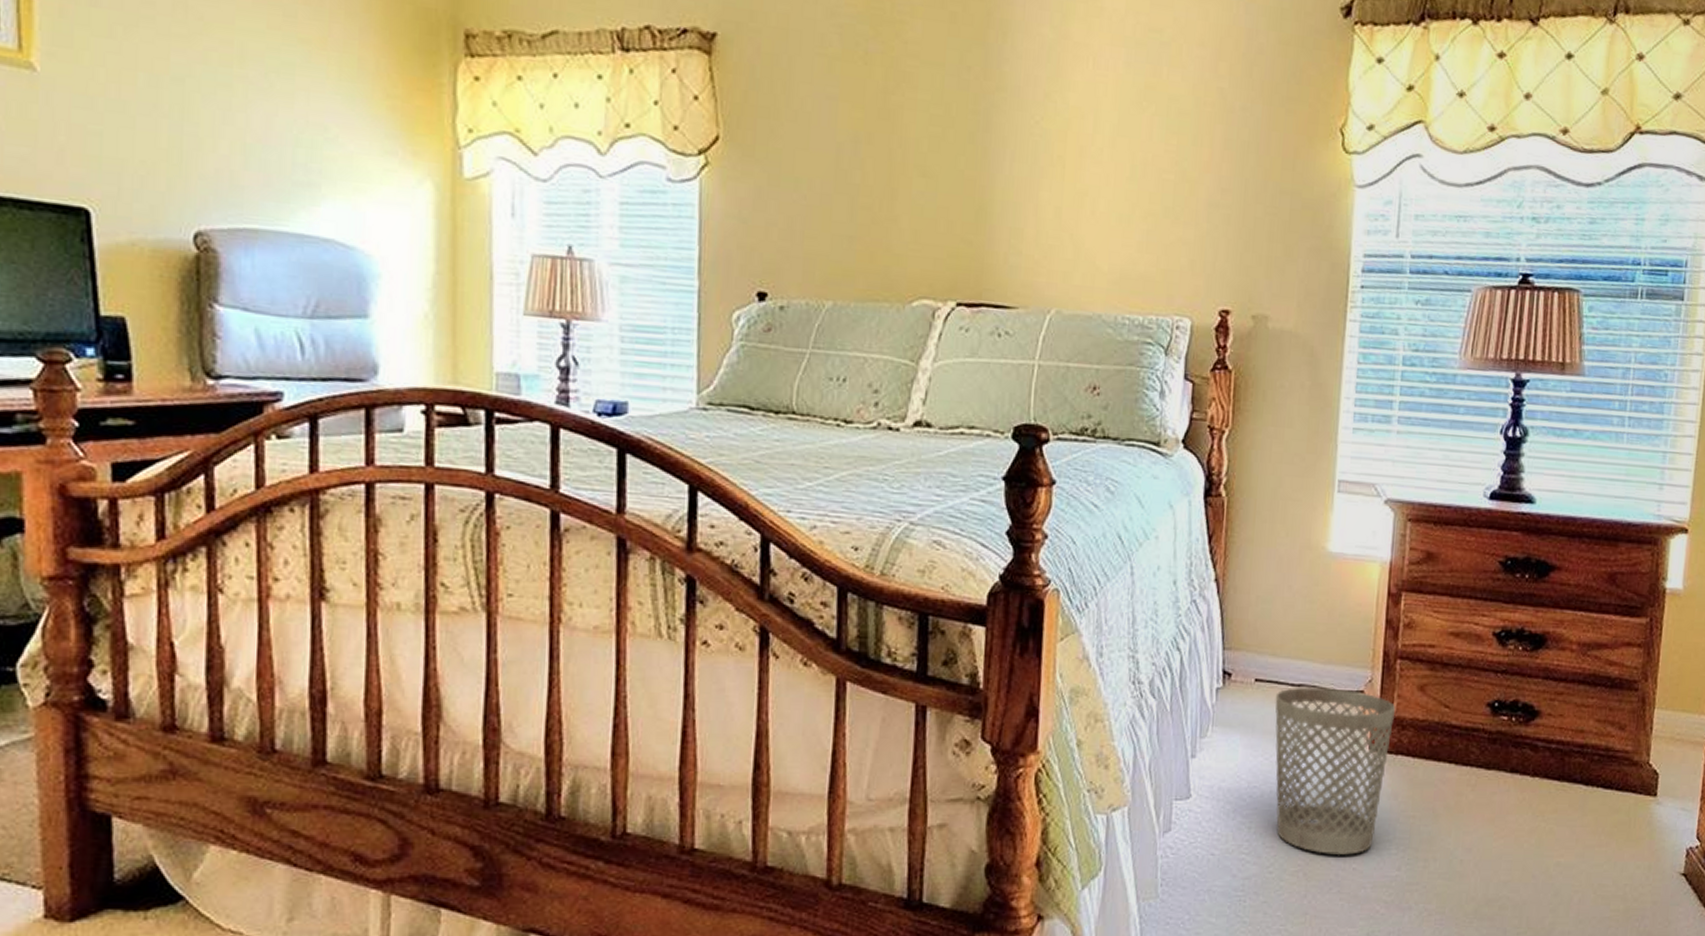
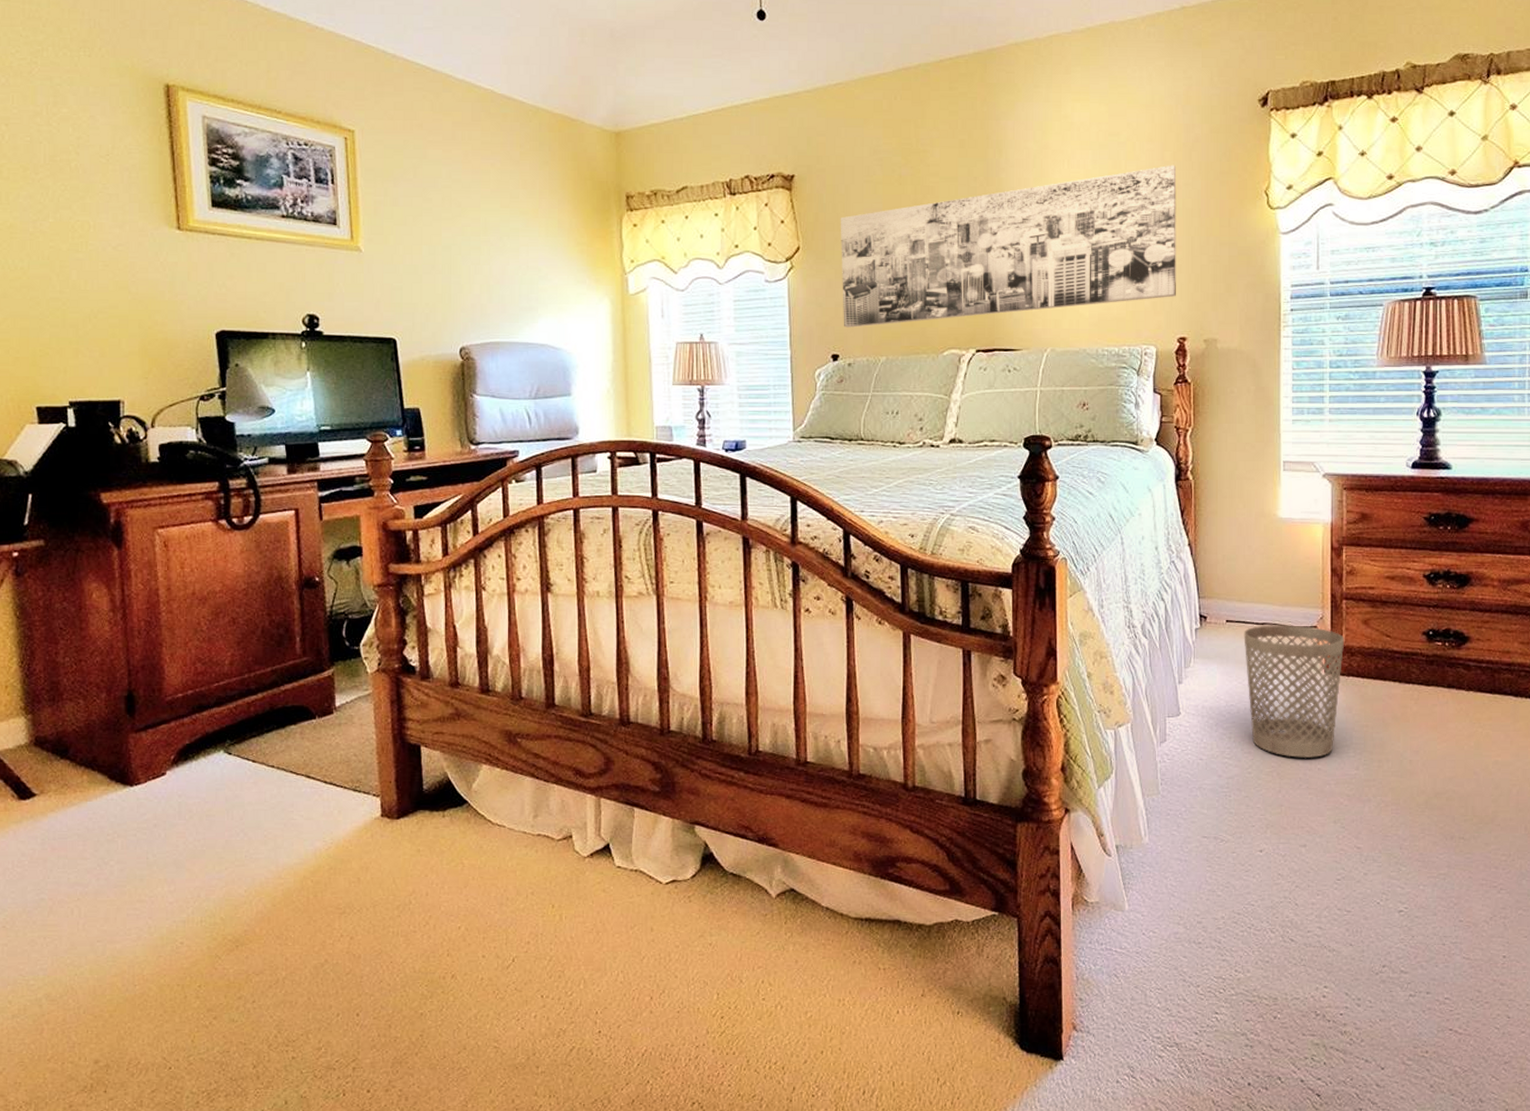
wall art: none [775,80,1233,257] -> present [840,164,1177,328]

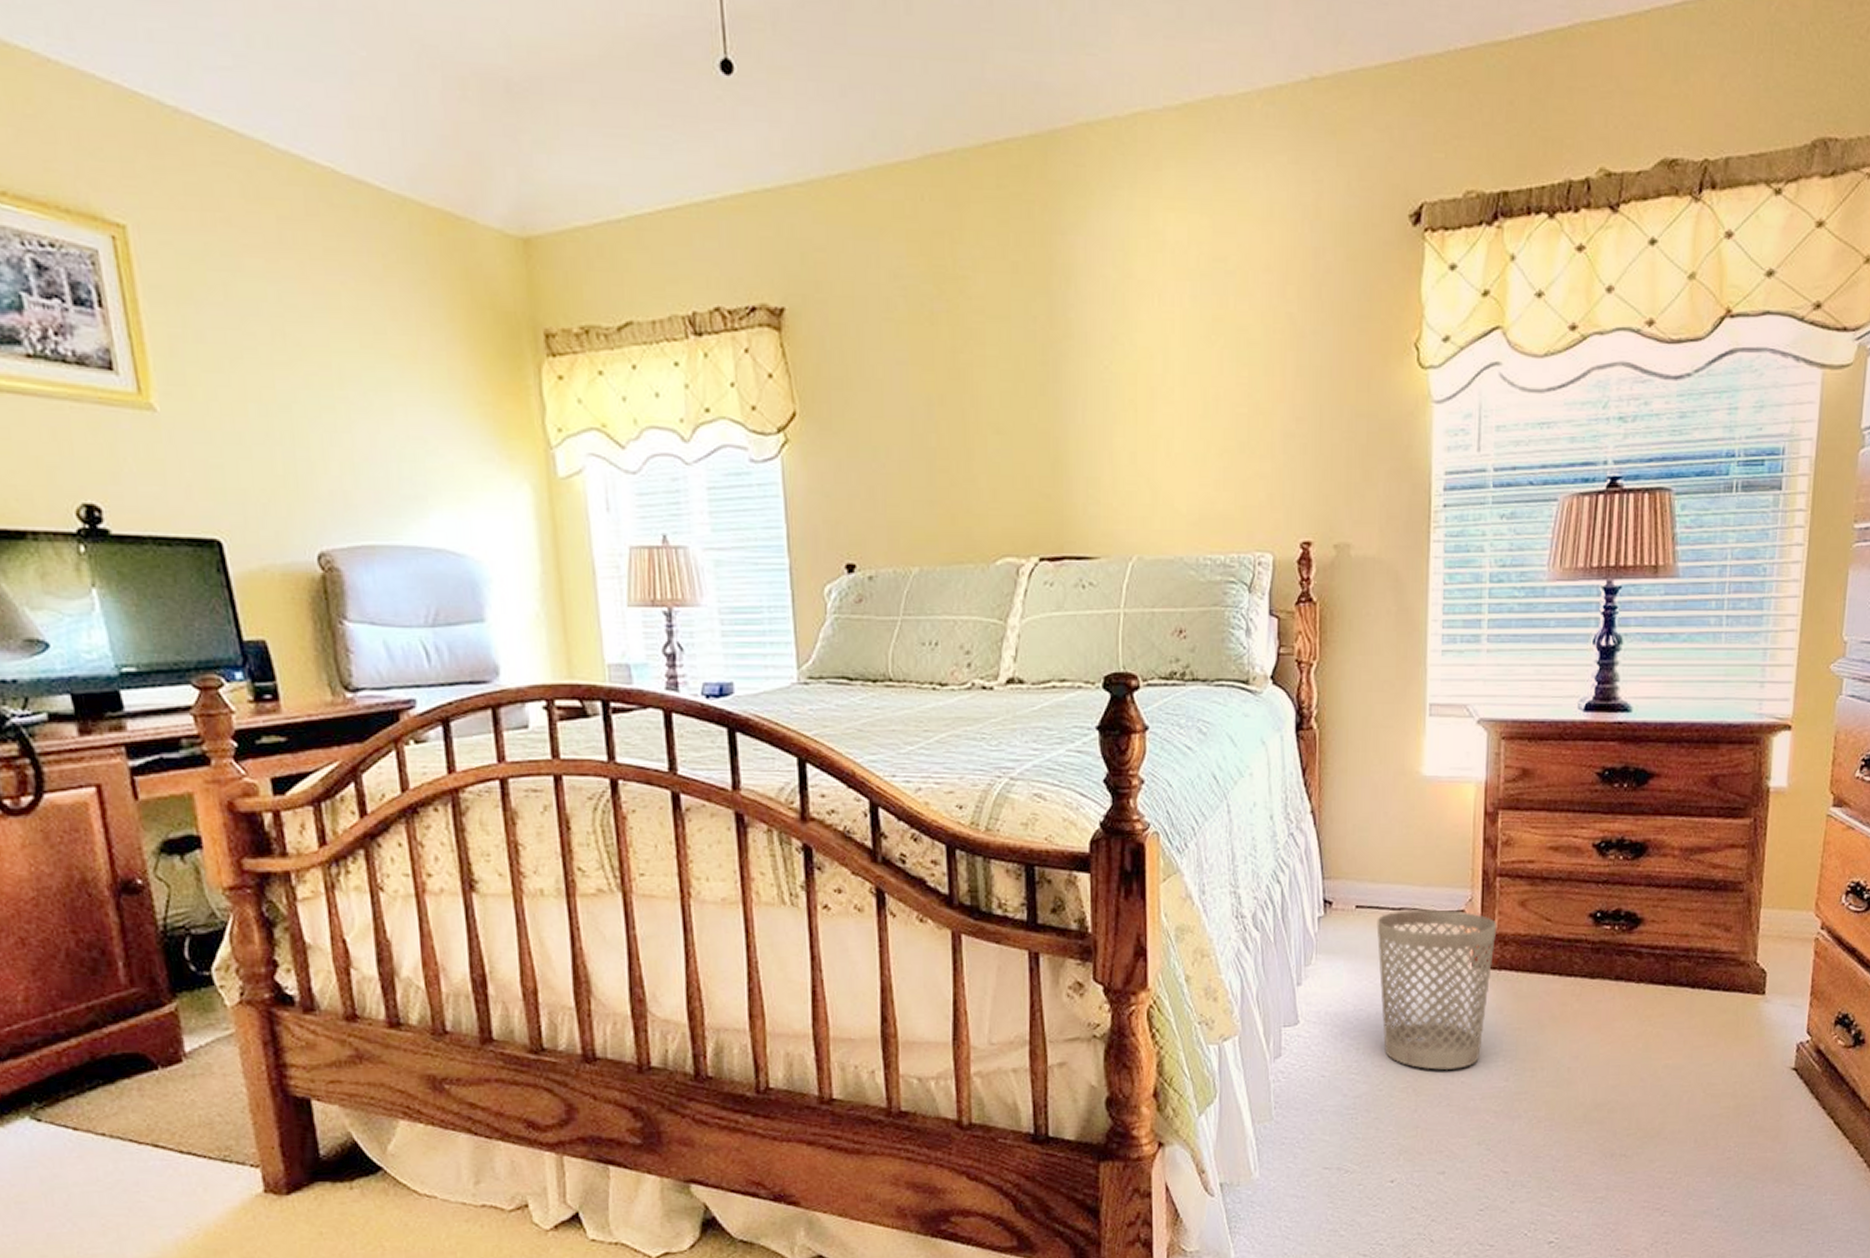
wall art: present [840,164,1177,328] -> none [850,304,1302,527]

